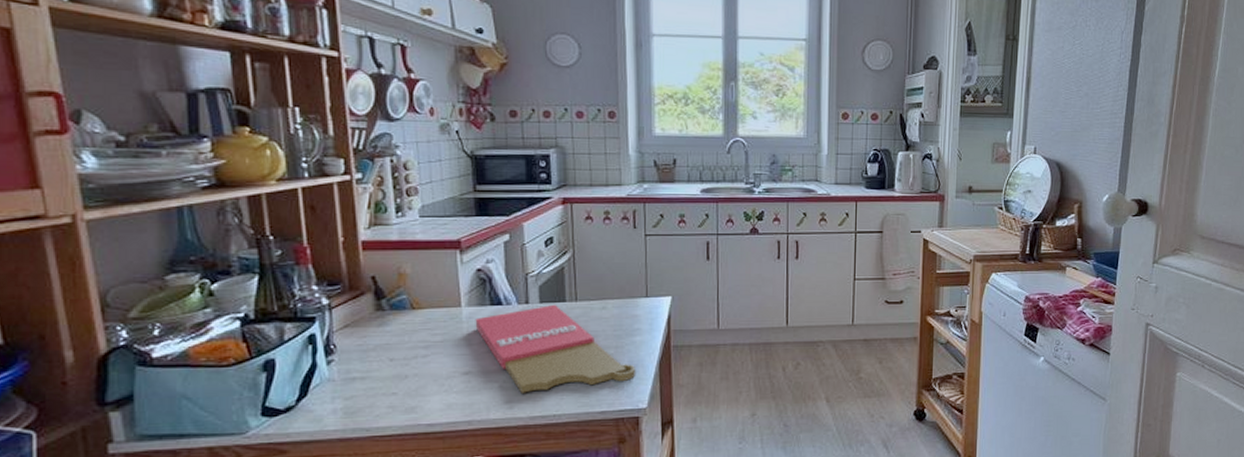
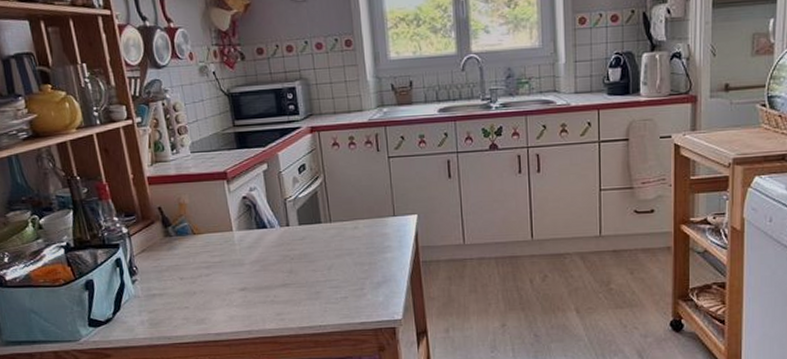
cutting board: present [475,304,635,393] -> none [245,225,389,307]

